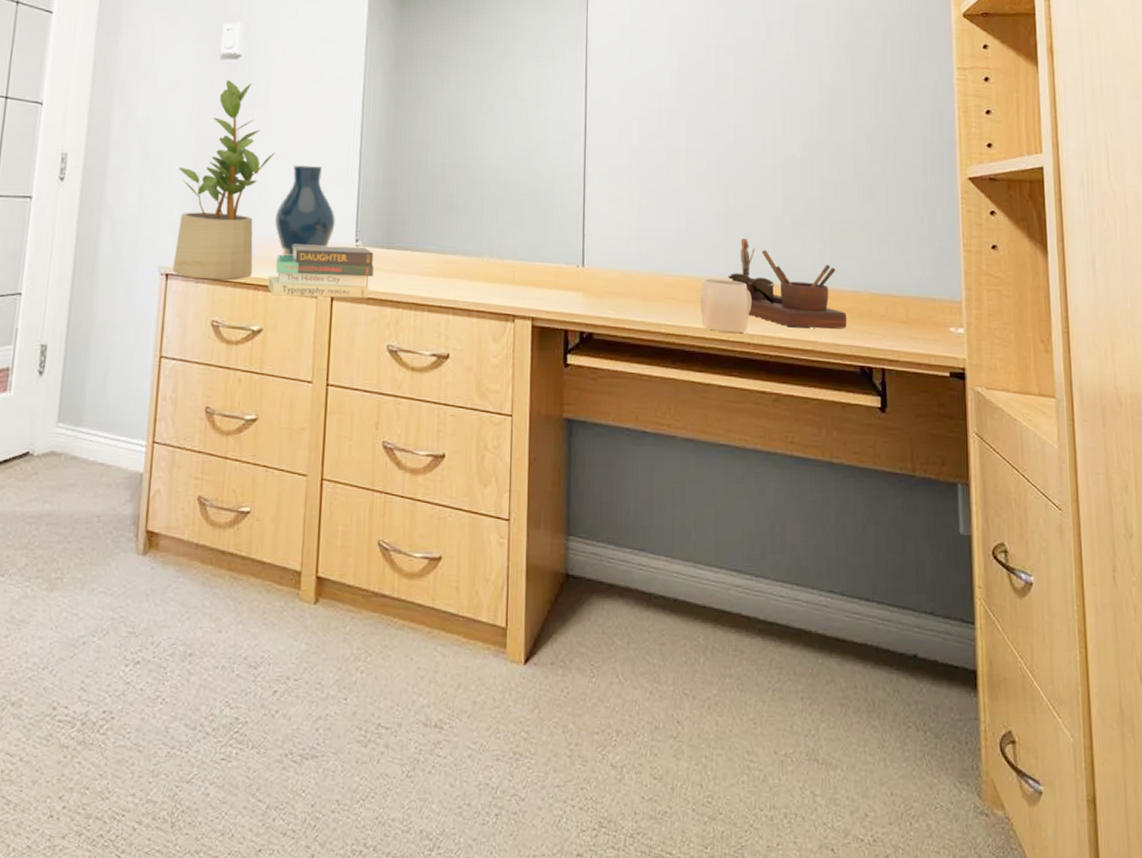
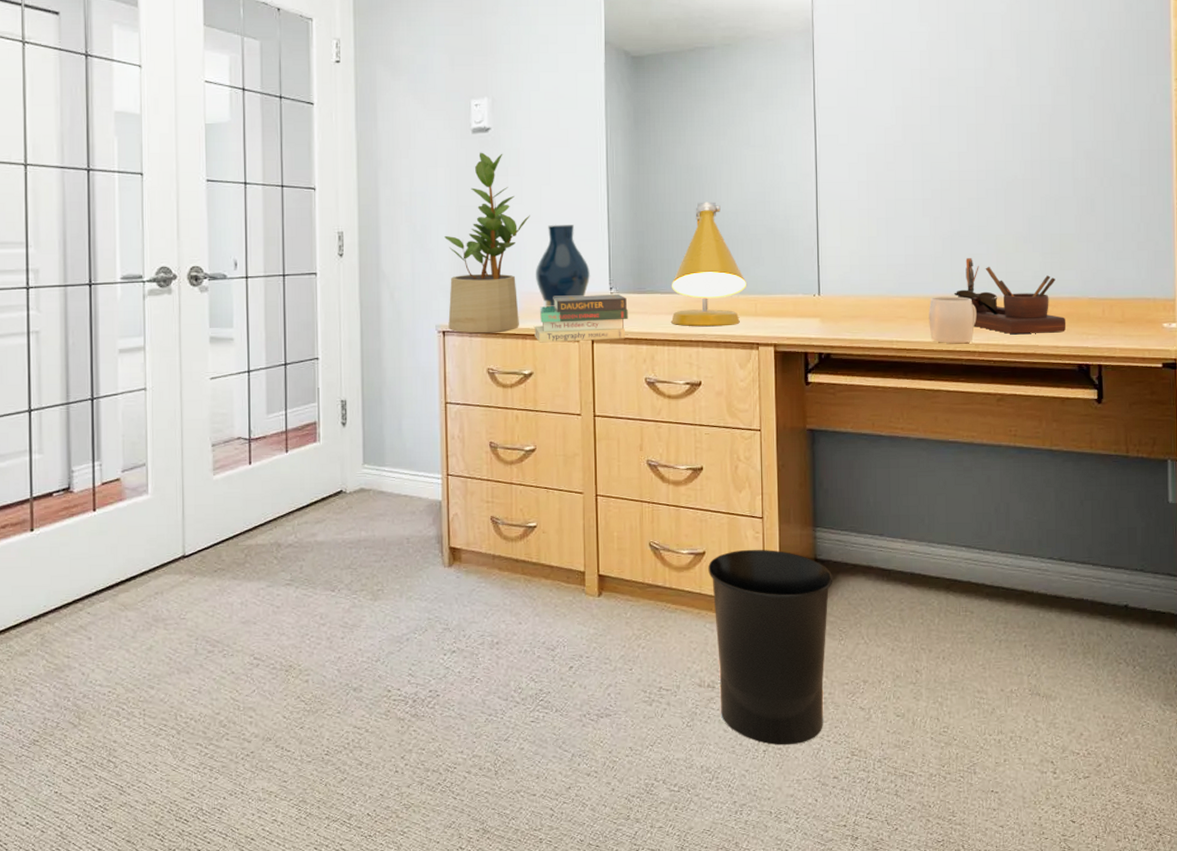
table lamp: none [420,154,506,293] -> present [671,202,747,327]
waste bin: none [444,557,586,809] -> present [708,549,833,745]

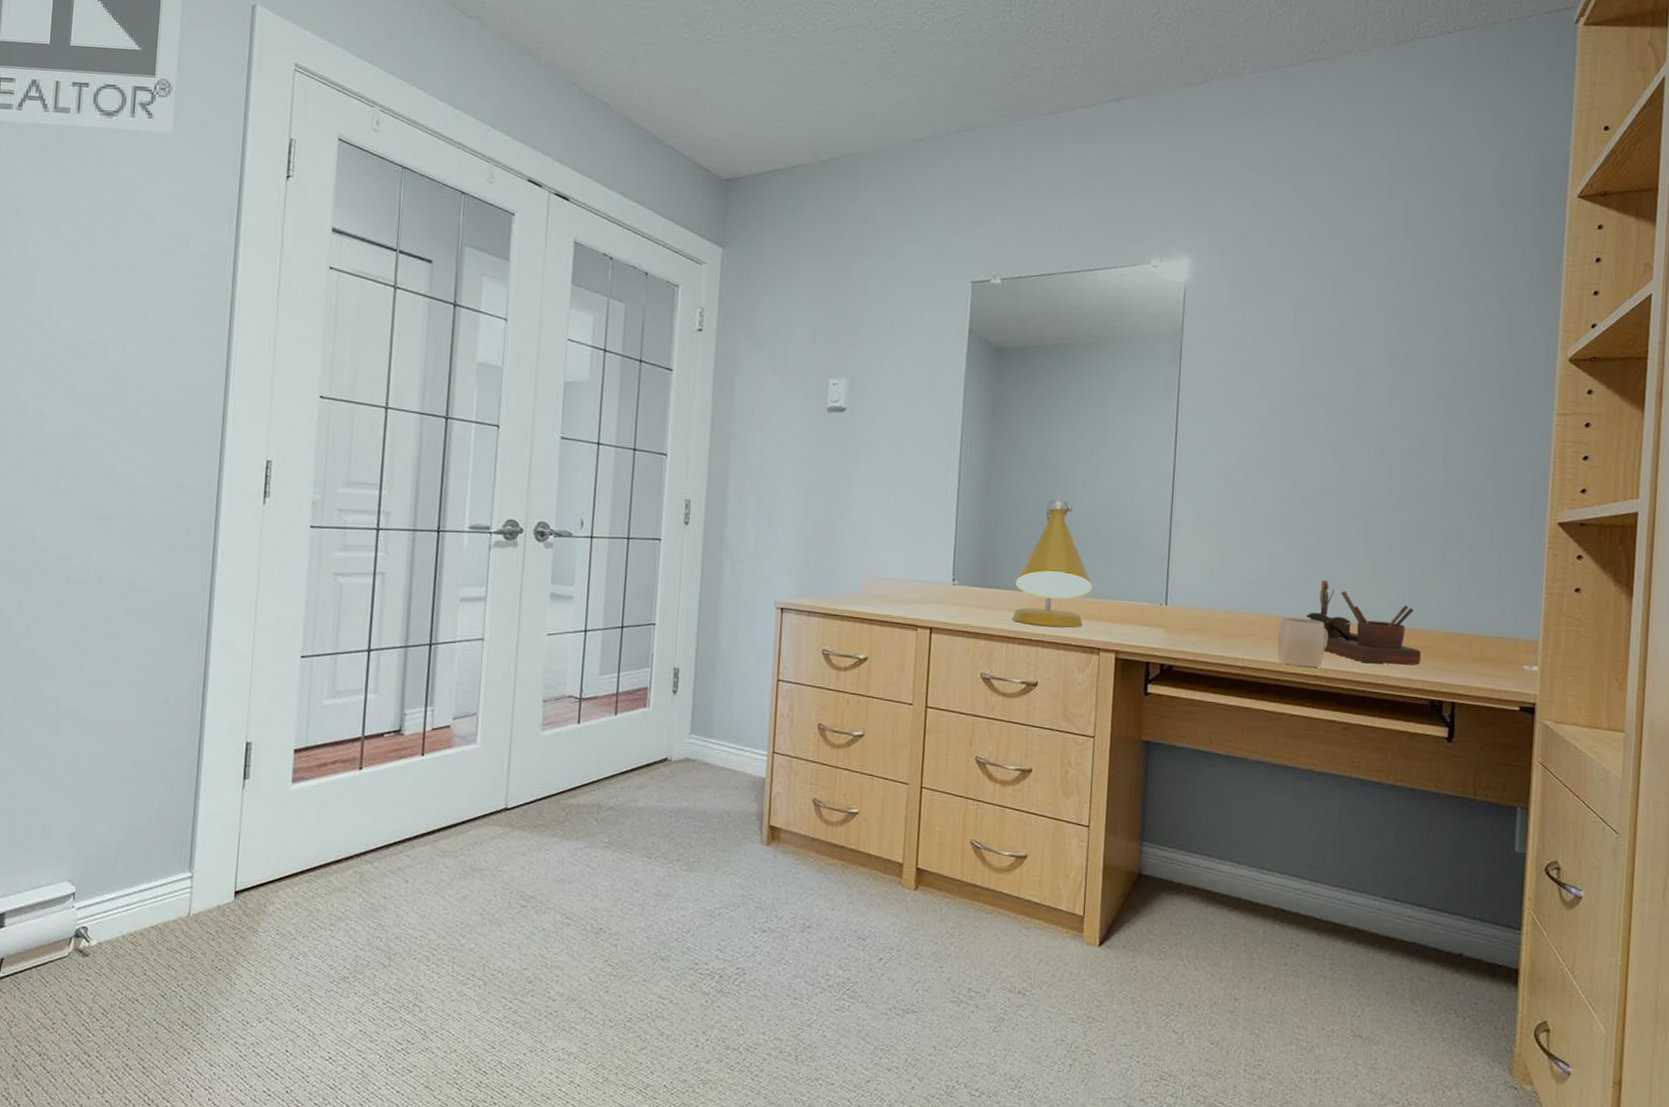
potted plant: present [444,152,530,335] -> none [787,431,879,615]
books: present [533,294,628,343] -> none [872,583,969,632]
vase: present [535,225,590,308] -> none [878,511,934,594]
waste bin: present [708,549,833,745] -> none [1028,857,1157,1062]

